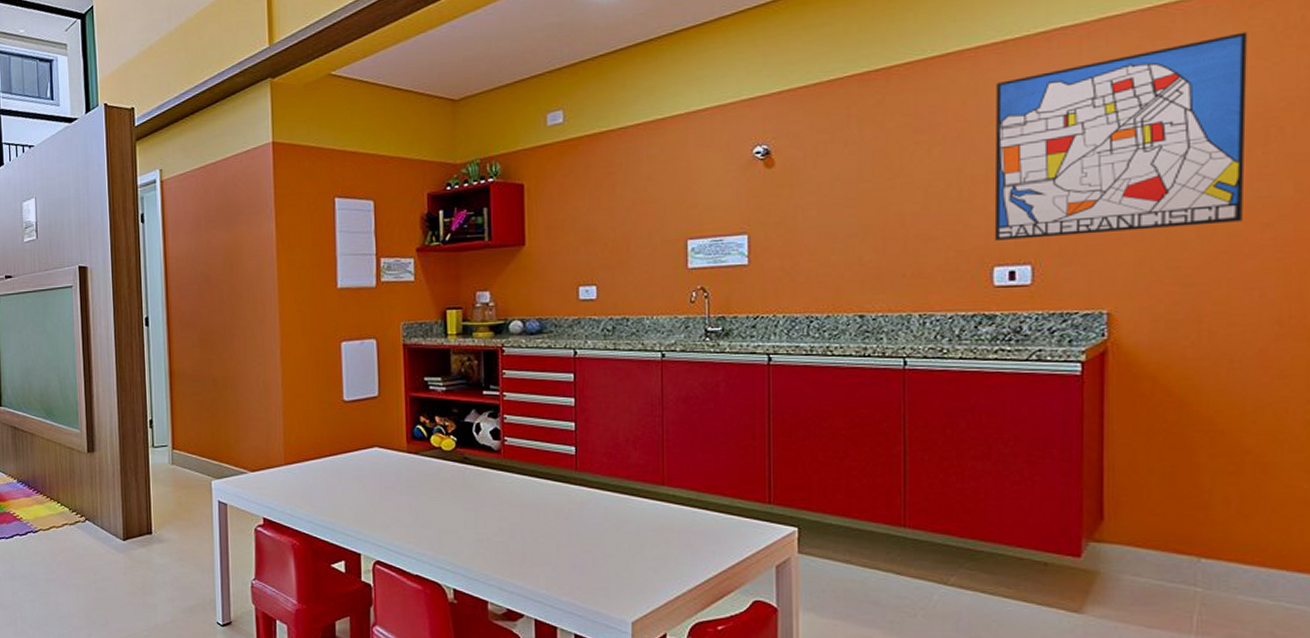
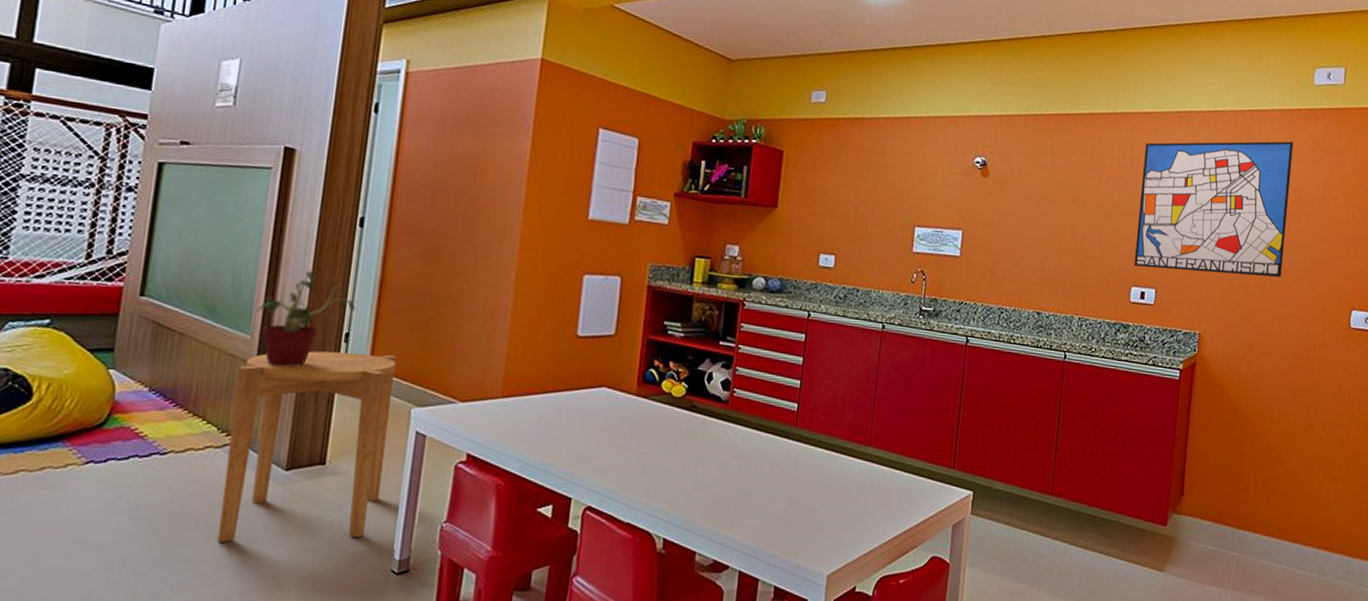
side table: none [76,435,198,601] -> present [217,351,396,542]
potted plant: none [81,369,155,453] -> present [257,270,358,367]

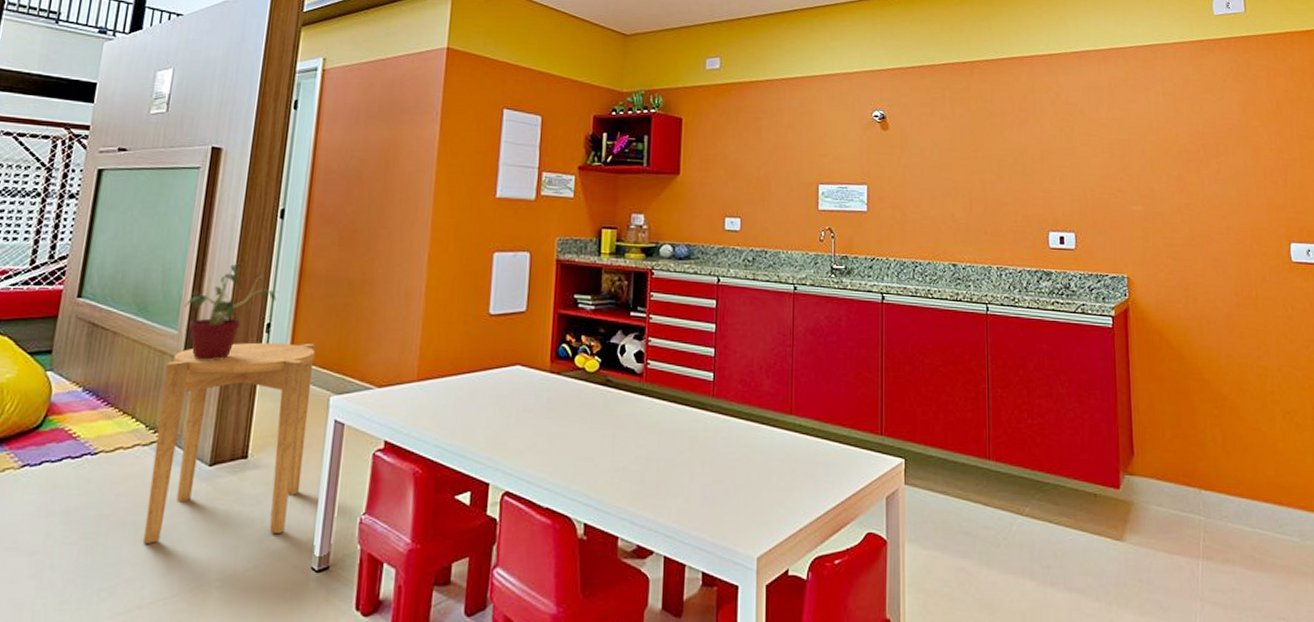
wall art: present [1133,141,1294,278] -> none [1046,73,1208,213]

